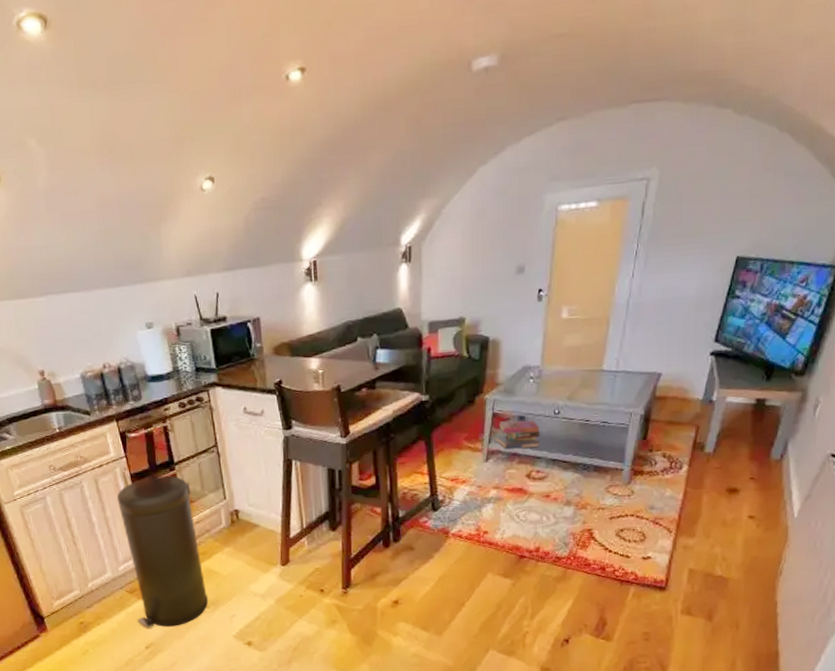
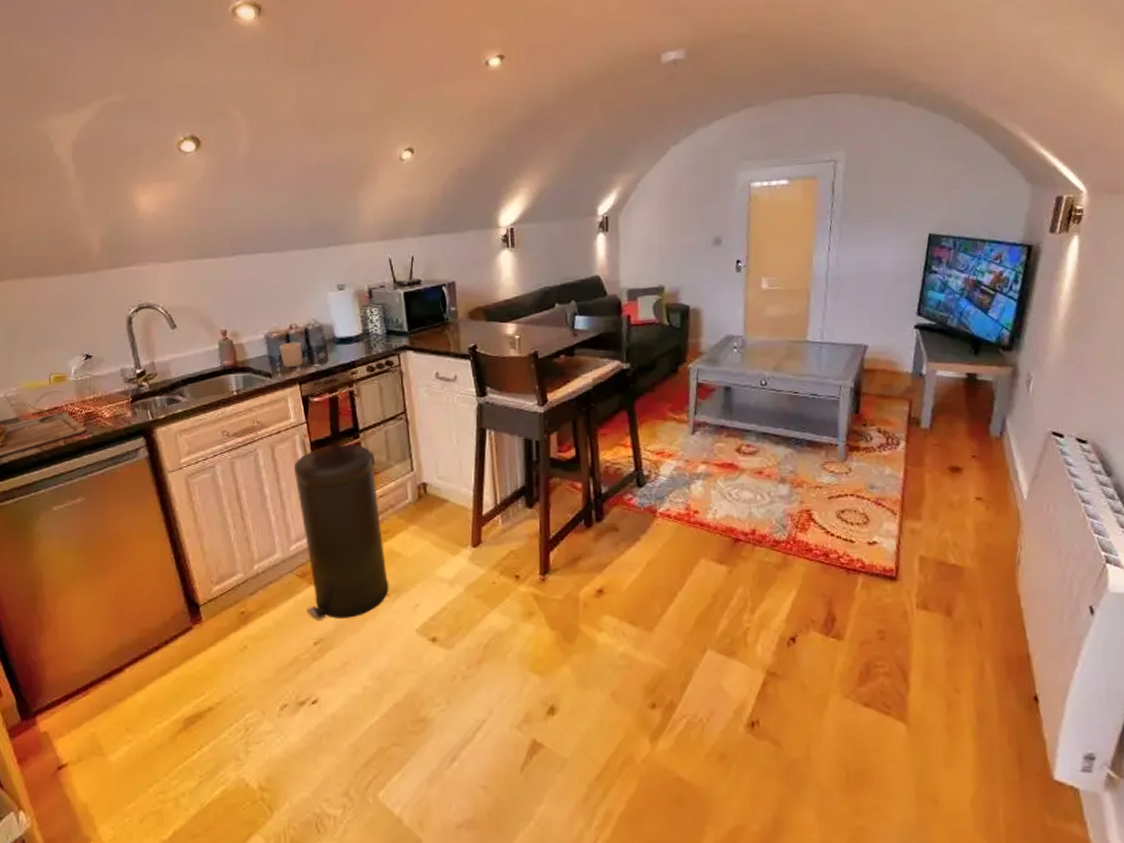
mug: none [94,380,119,405] -> present [279,342,304,367]
books: present [494,419,541,450] -> none [699,390,749,422]

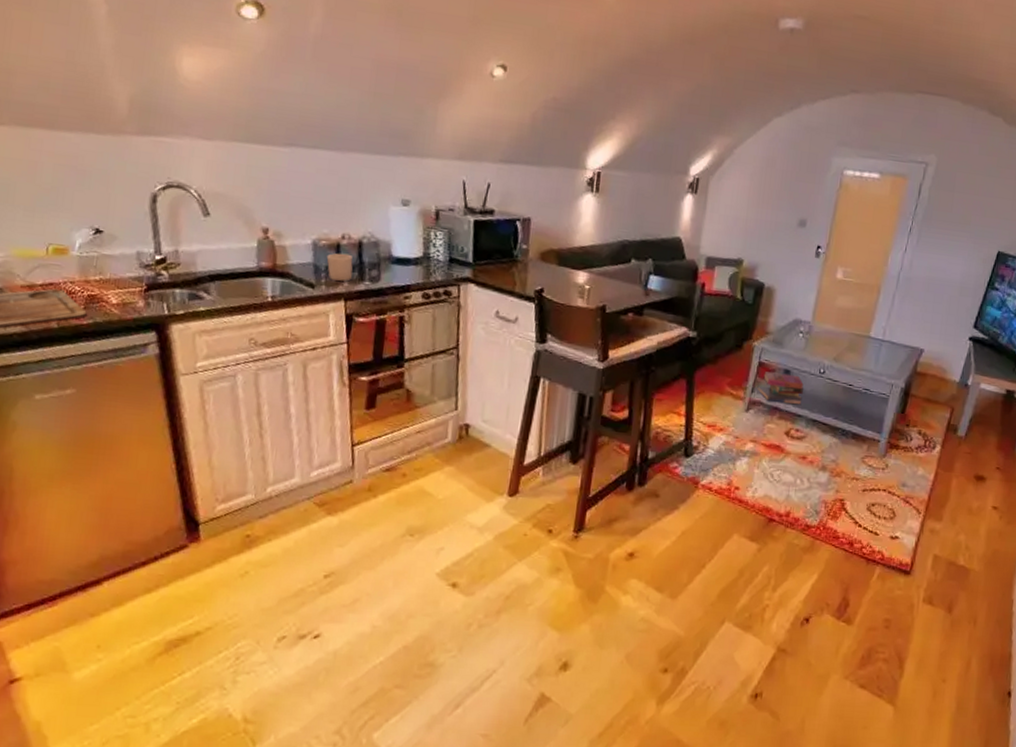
pedal bin: present [293,444,389,620] -> none [320,371,418,554]
books: none [699,390,749,422] -> present [757,372,804,404]

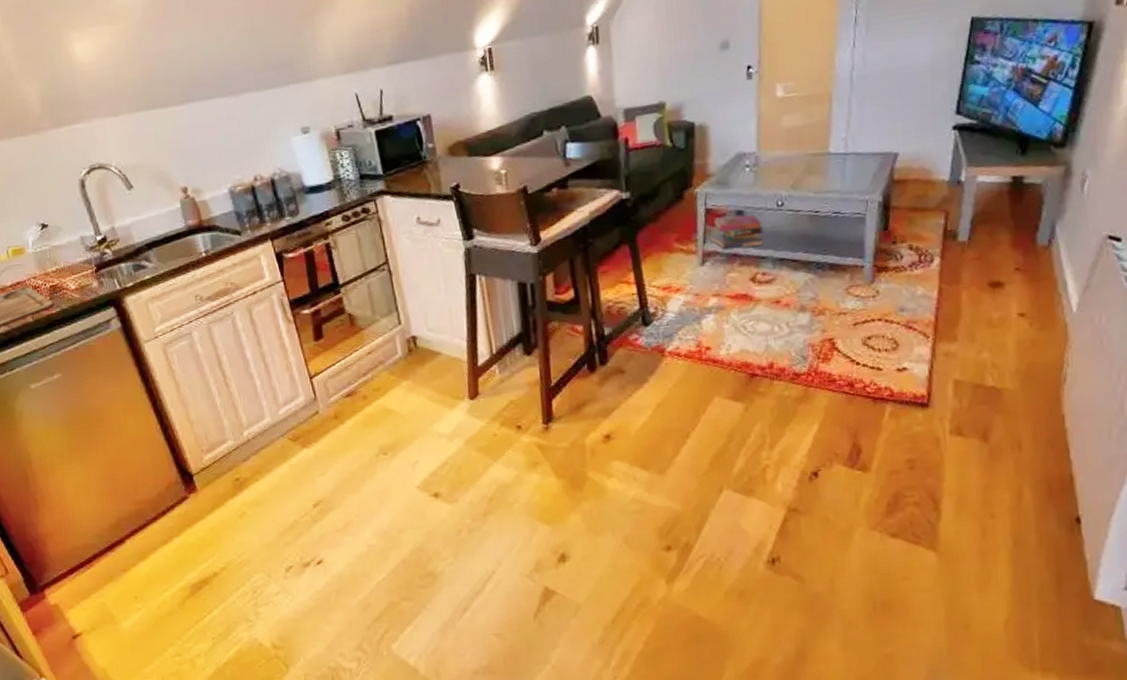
mug: present [326,253,353,281] -> none [245,194,274,223]

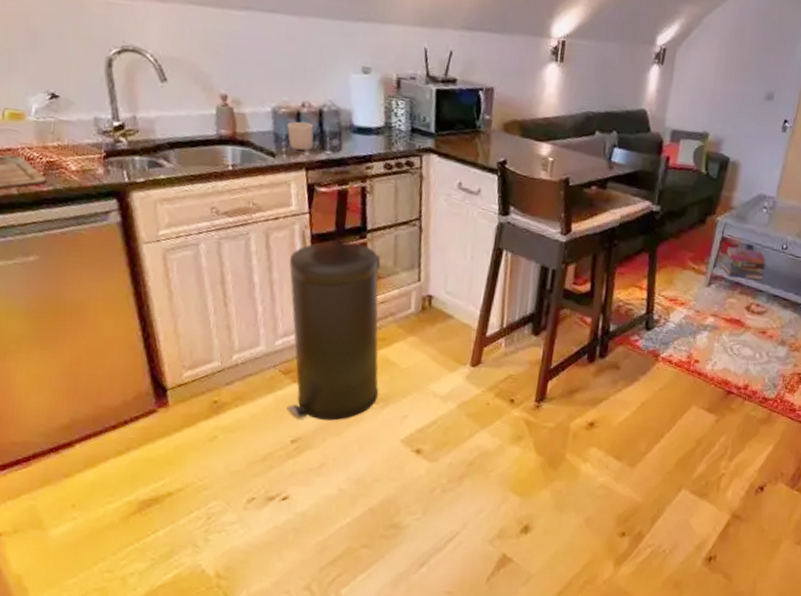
mug: none [245,194,274,223] -> present [286,121,314,151]
pedal bin: none [274,300,386,482] -> present [286,241,381,421]

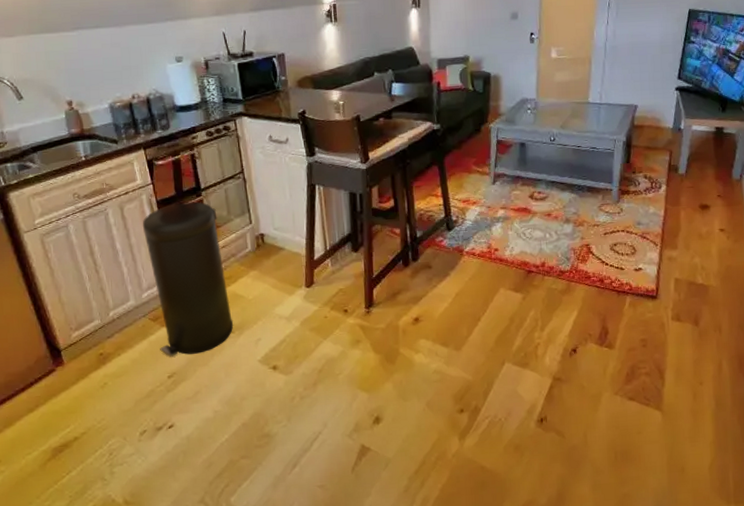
mug: present [286,121,314,151] -> none [123,110,147,134]
books: present [719,247,766,280] -> none [499,146,540,173]

